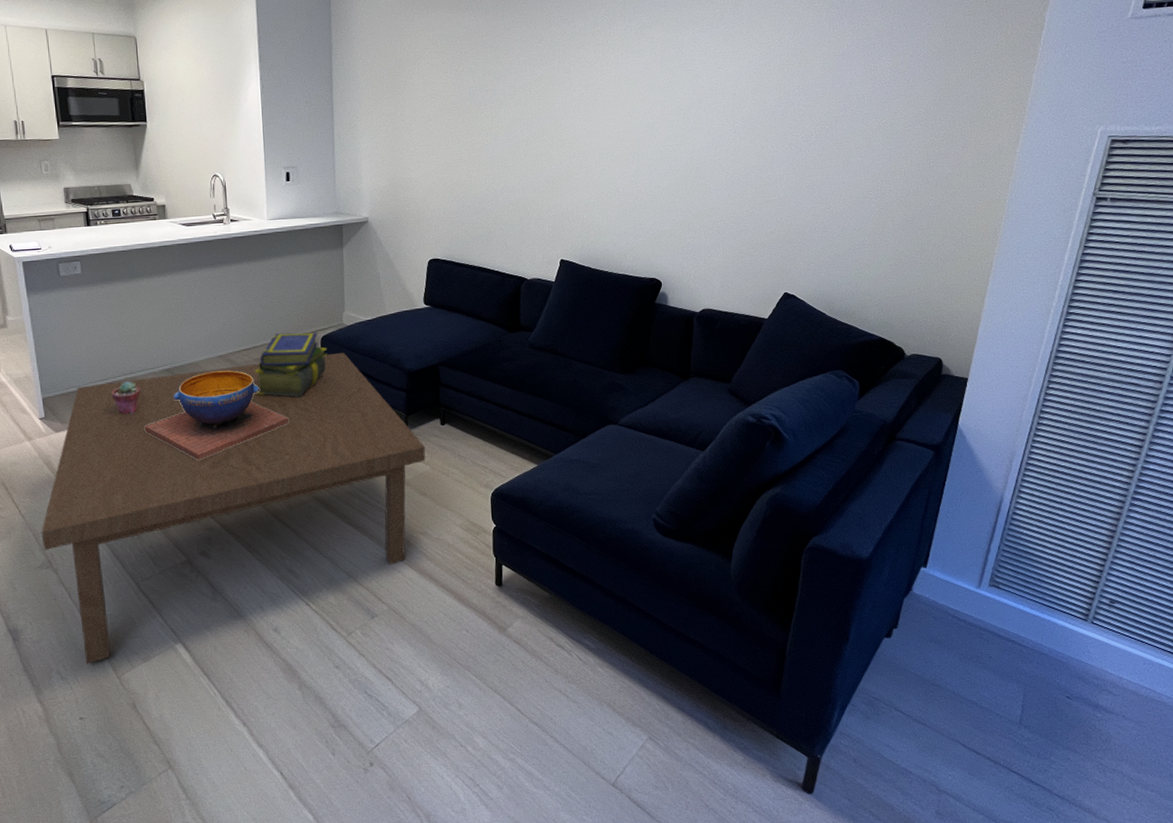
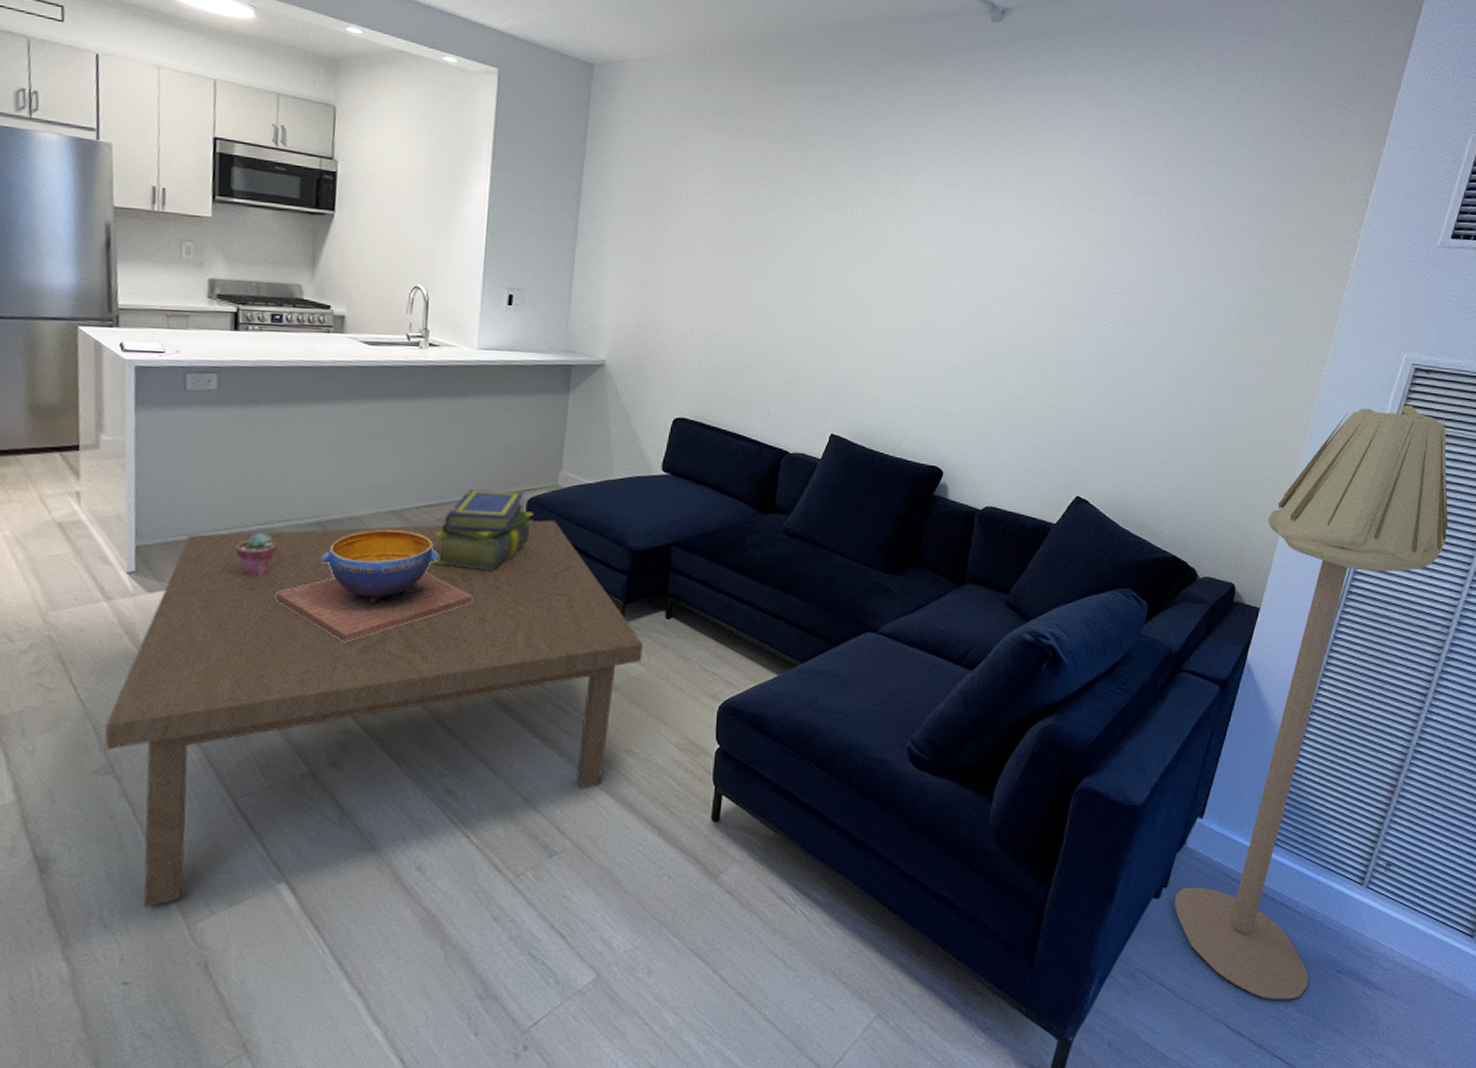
floor lamp: none [904,176,1155,723] -> present [1174,405,1448,1000]

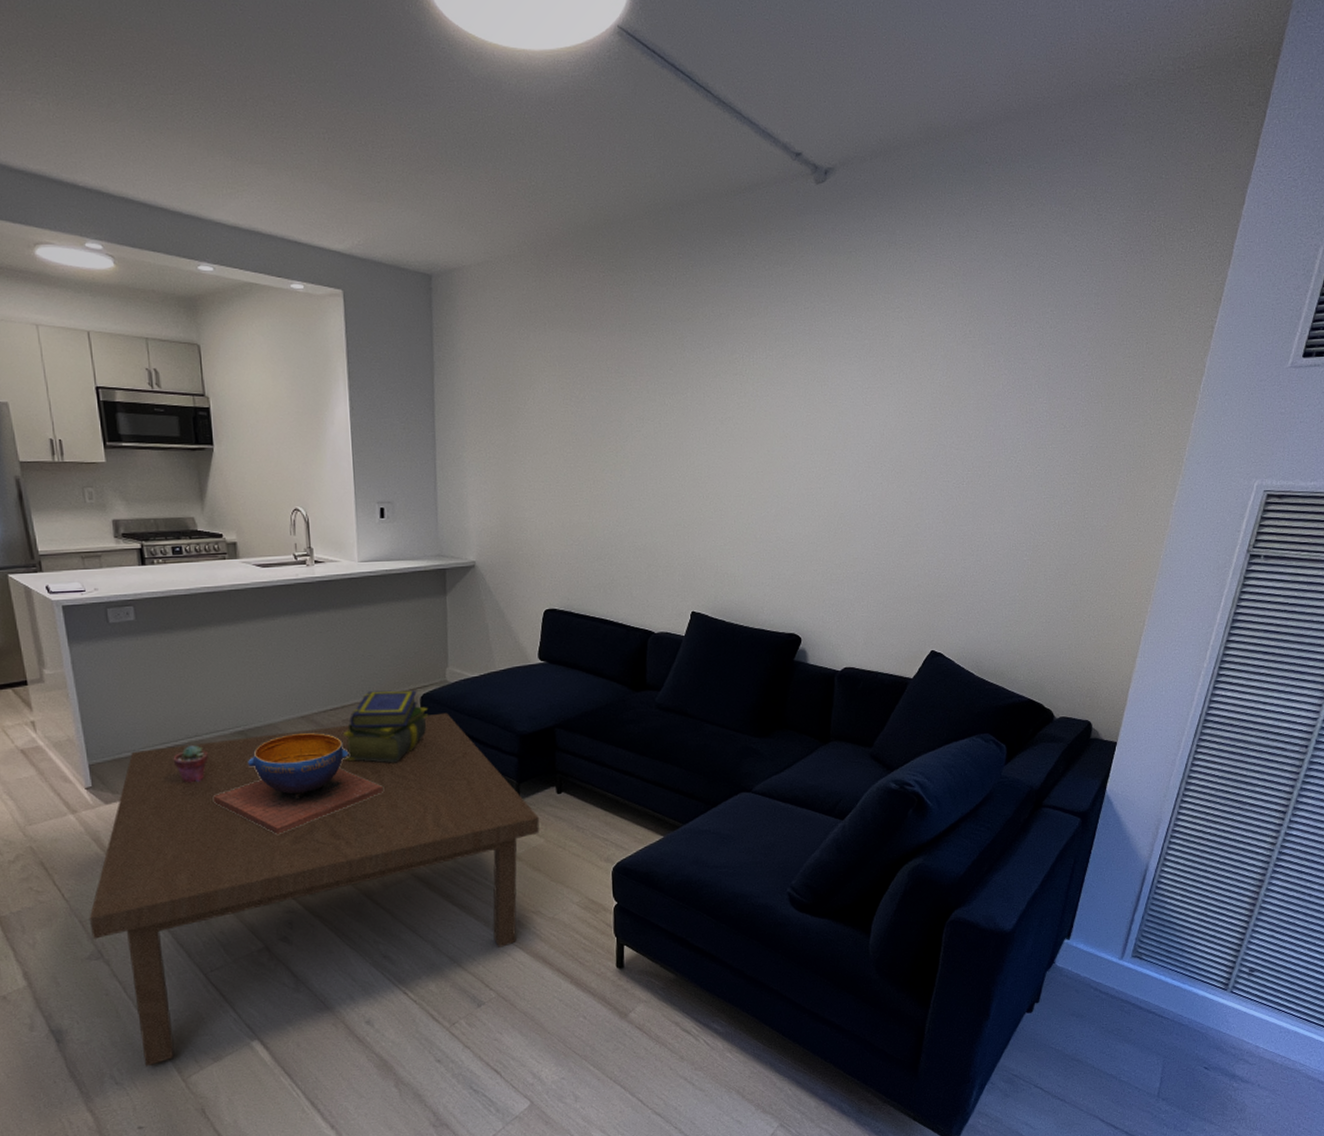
floor lamp: present [1174,405,1448,1000] -> none [1046,533,1305,1096]

